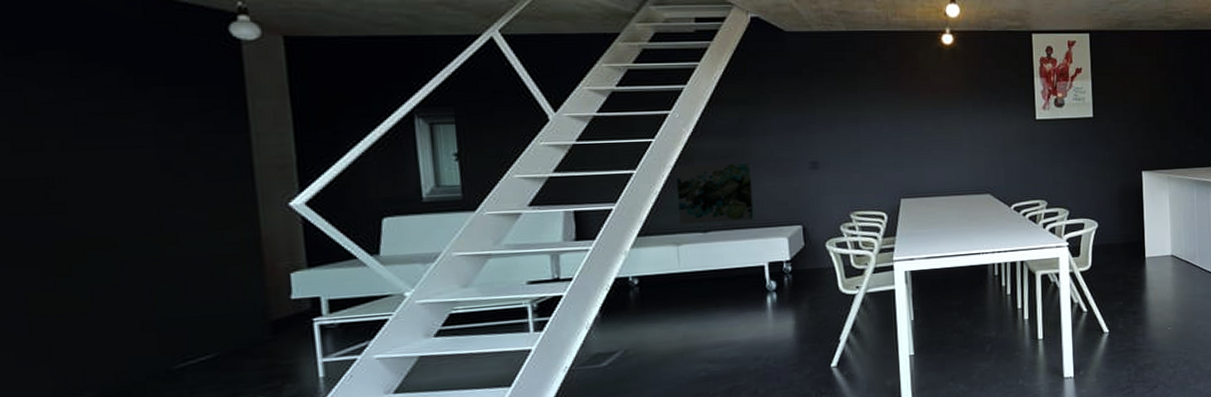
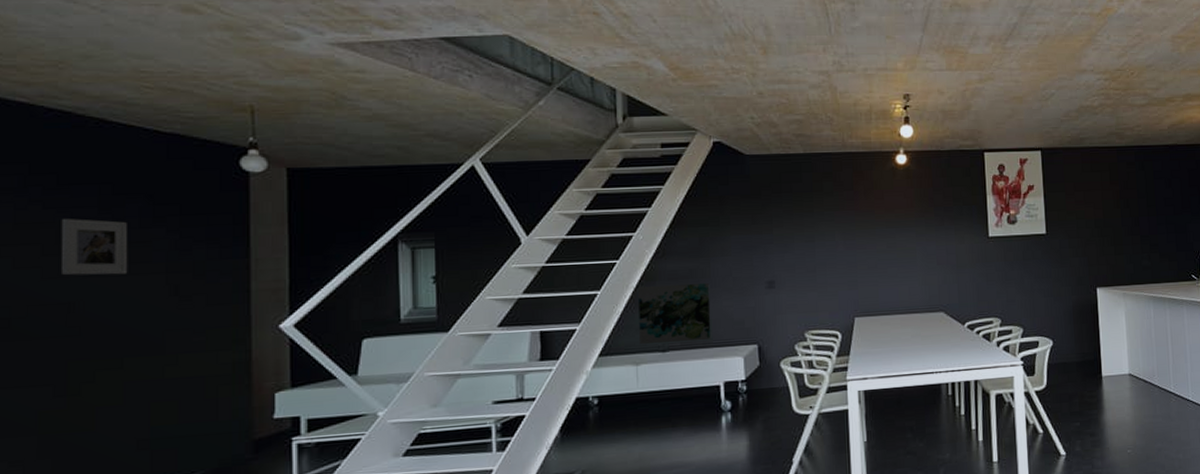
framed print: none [28,87,112,149] -> present [60,218,128,276]

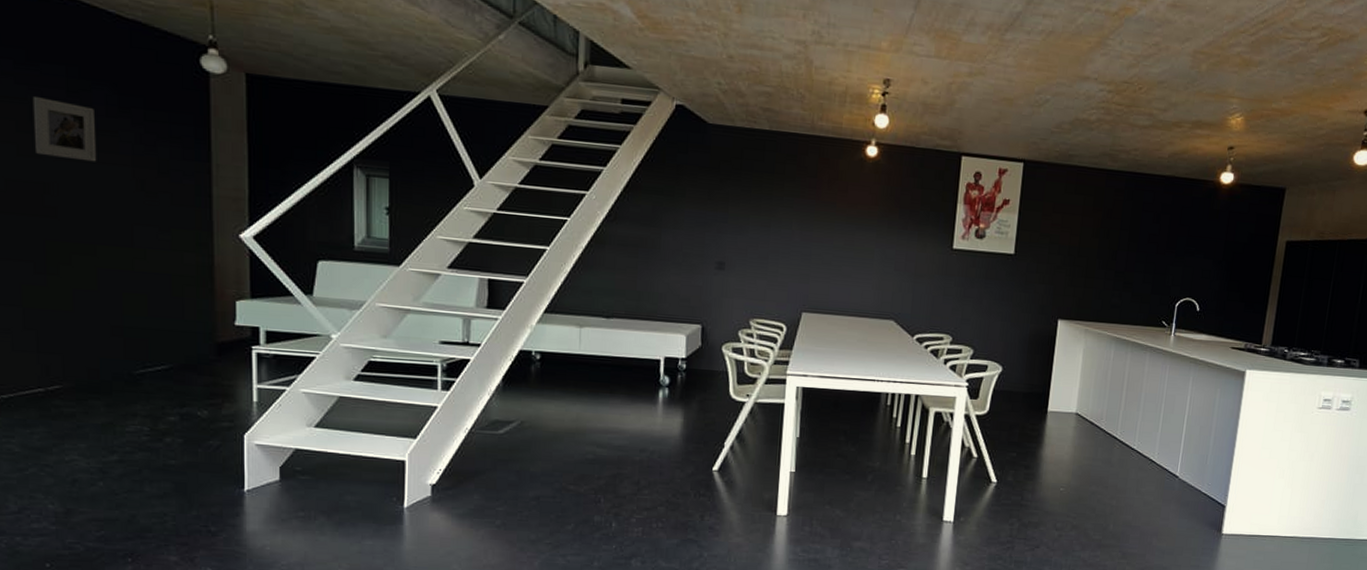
wall art: present [638,283,712,344] -> none [585,249,659,312]

